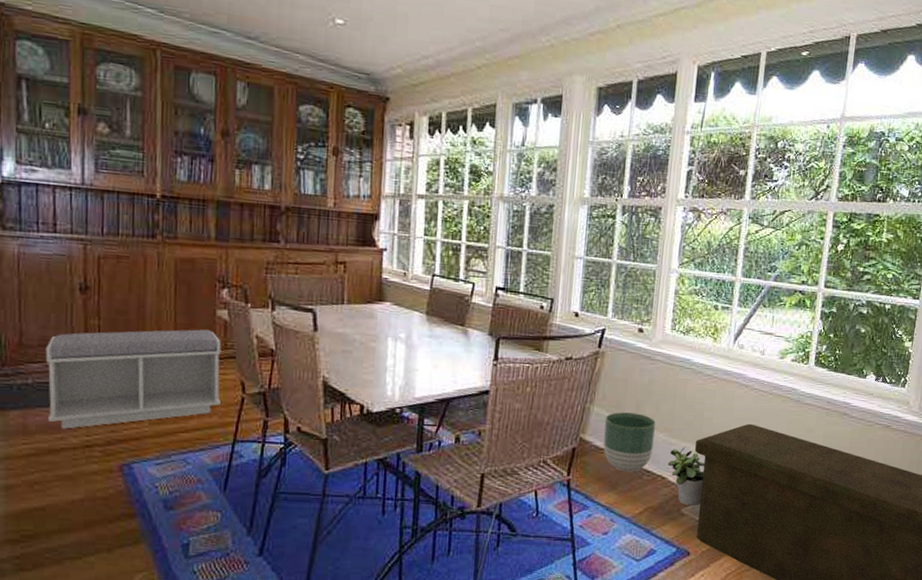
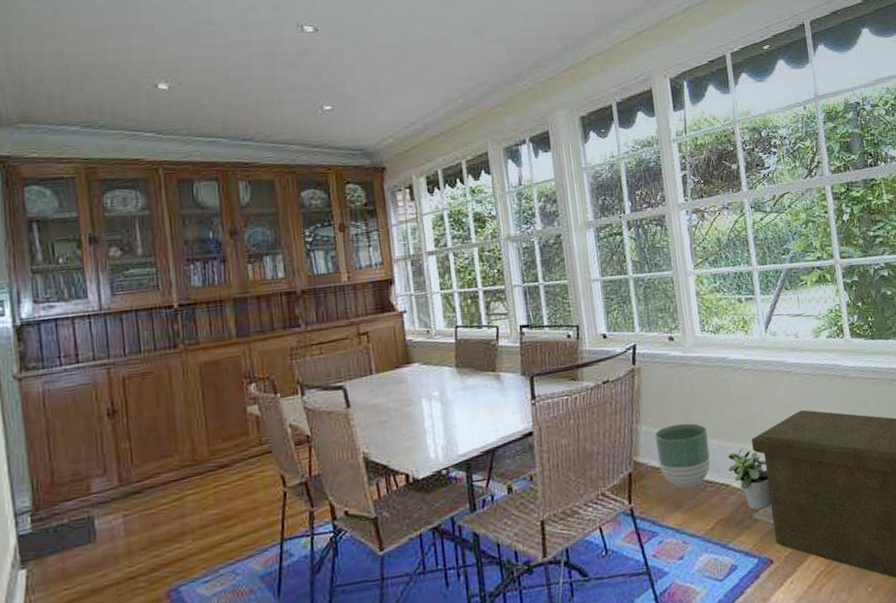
bench: present [45,329,222,429] -> none [78,429,263,565]

